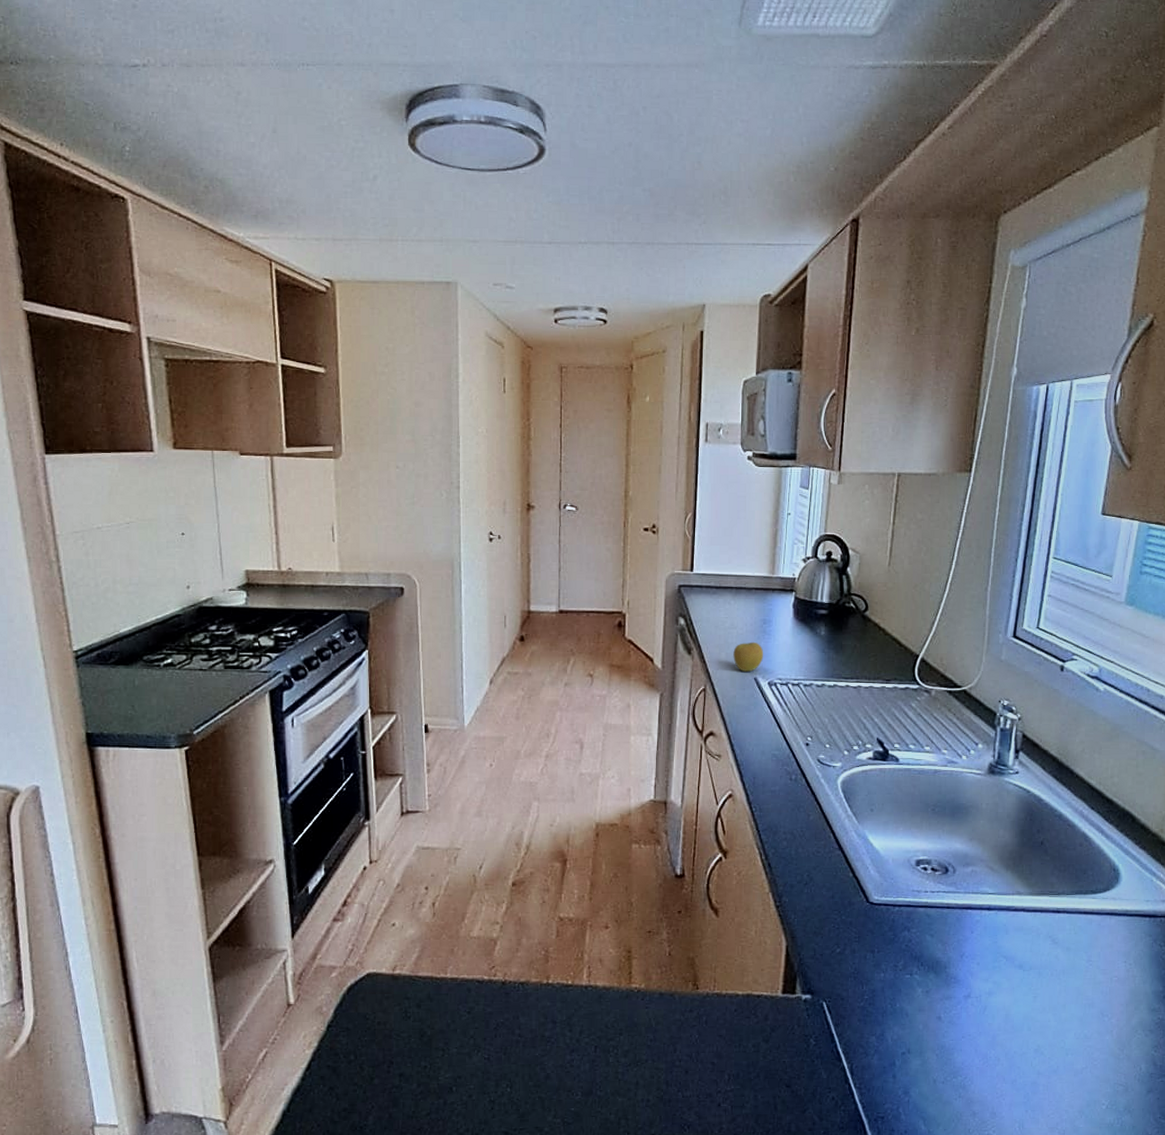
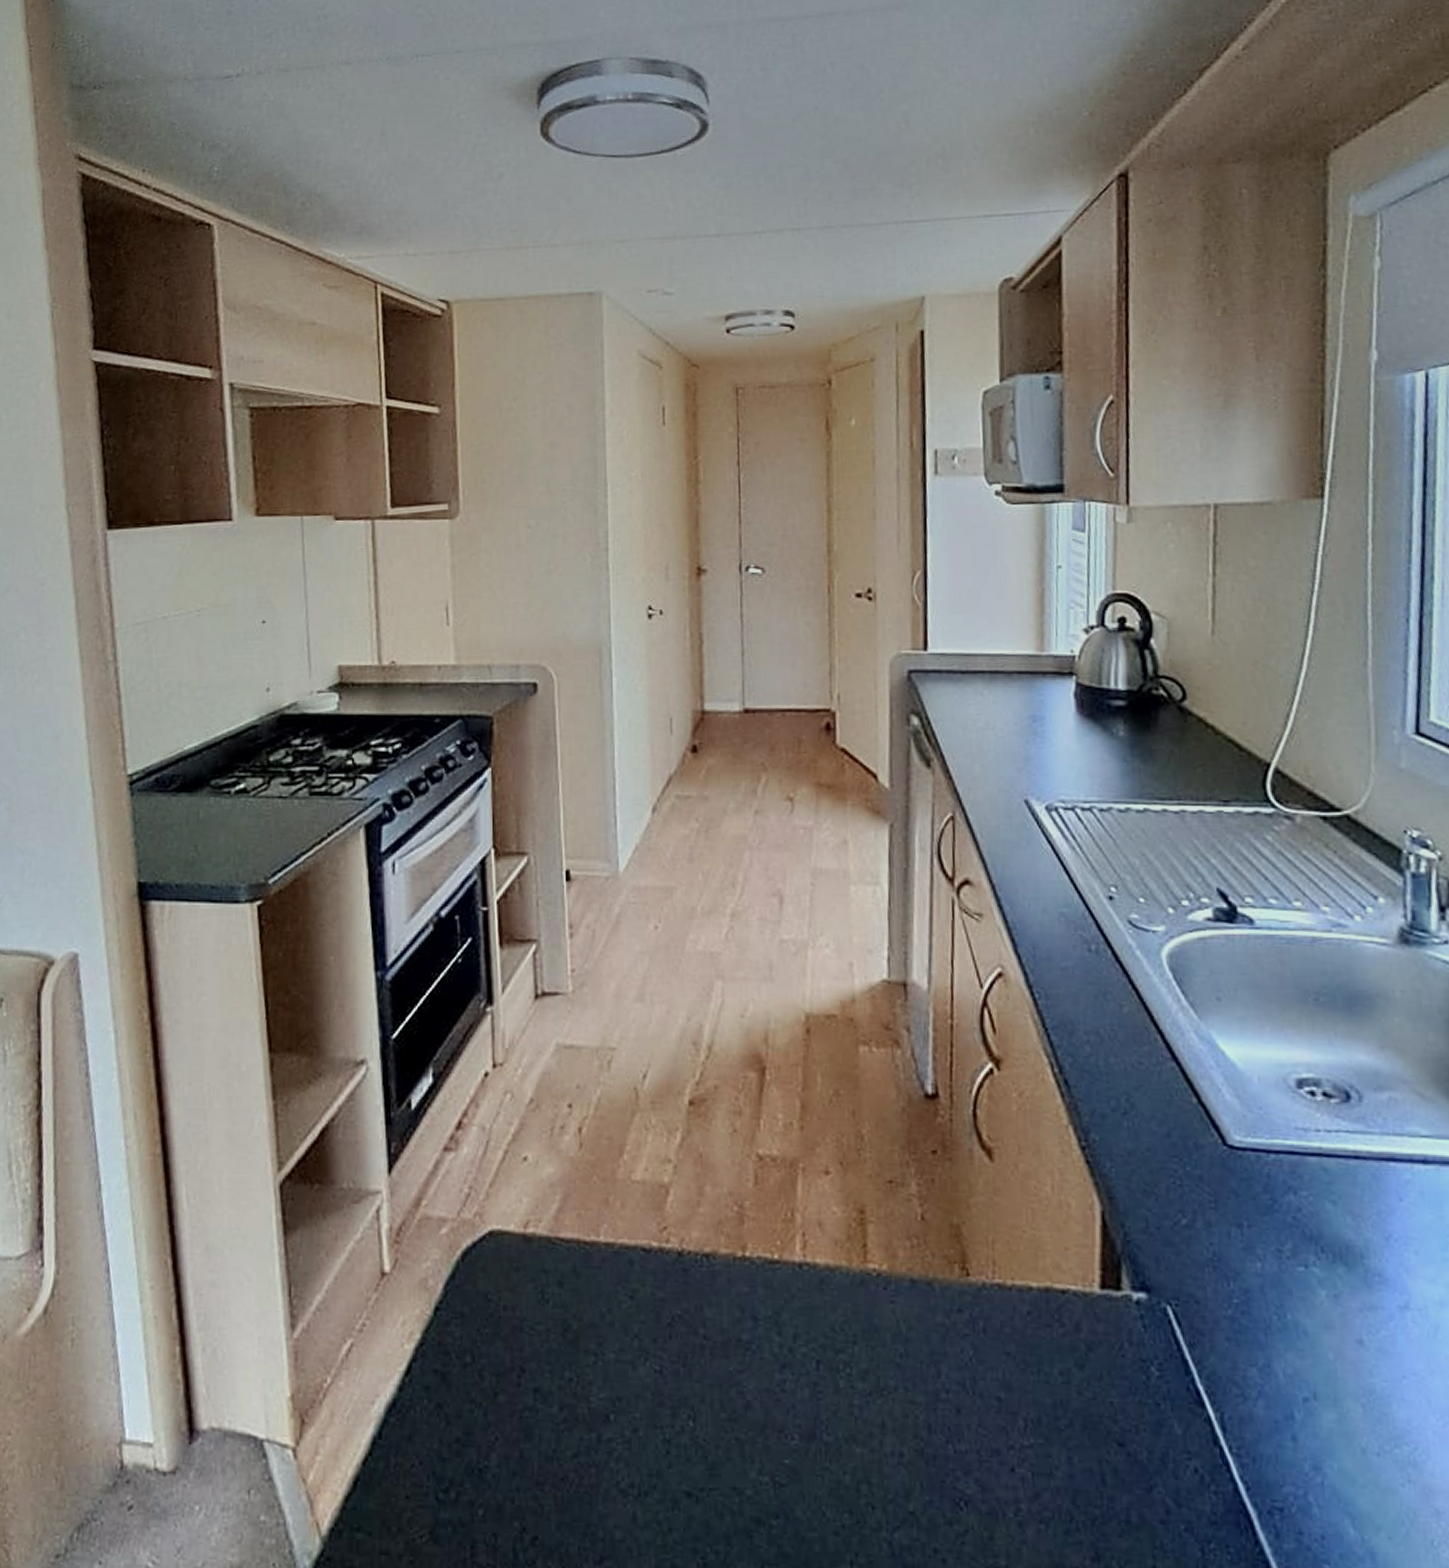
apple: present [733,642,763,672] -> none [991,748,1036,791]

